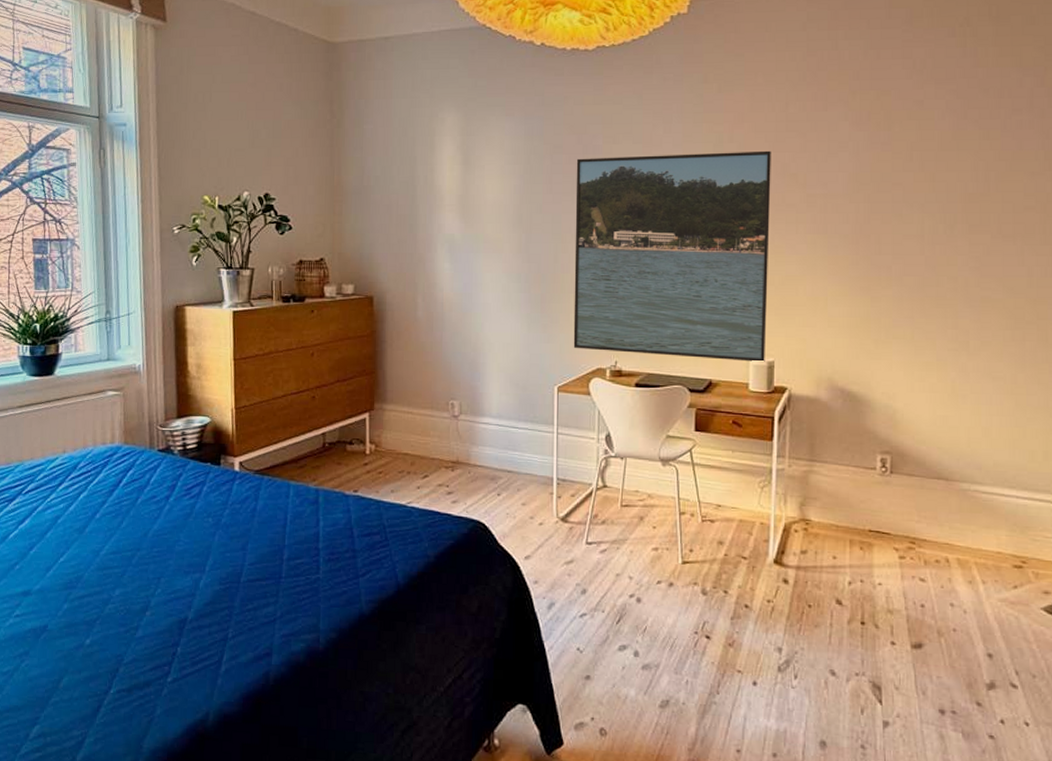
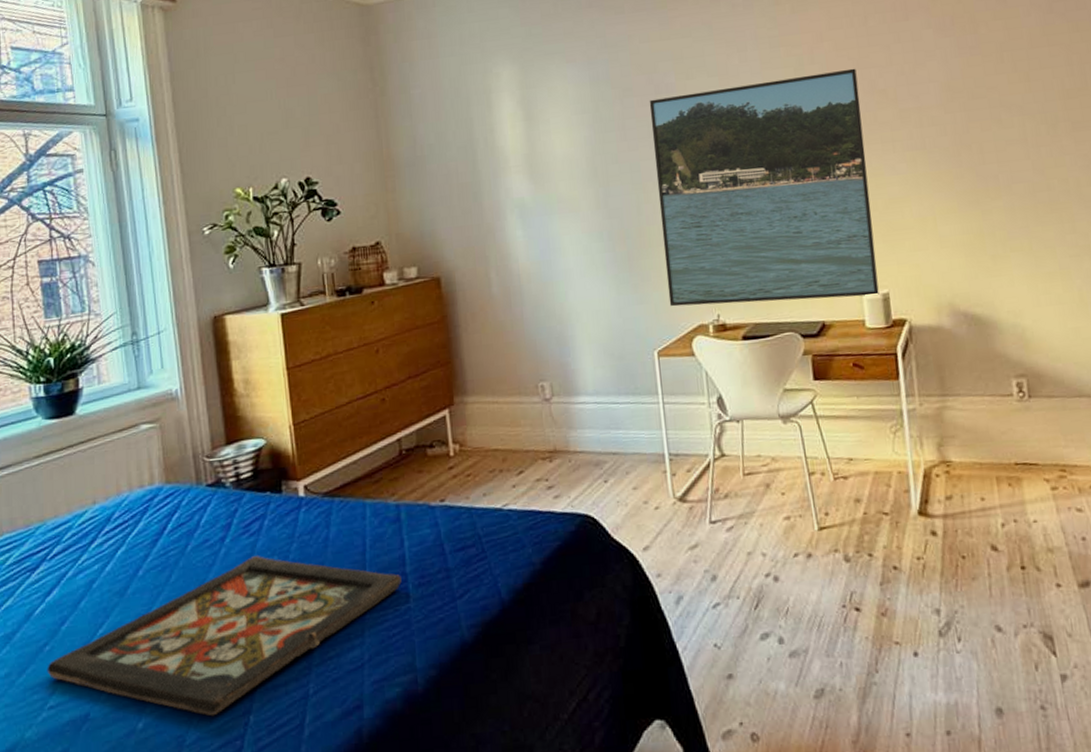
decorative tray: none [16,516,314,643] -> present [47,556,402,716]

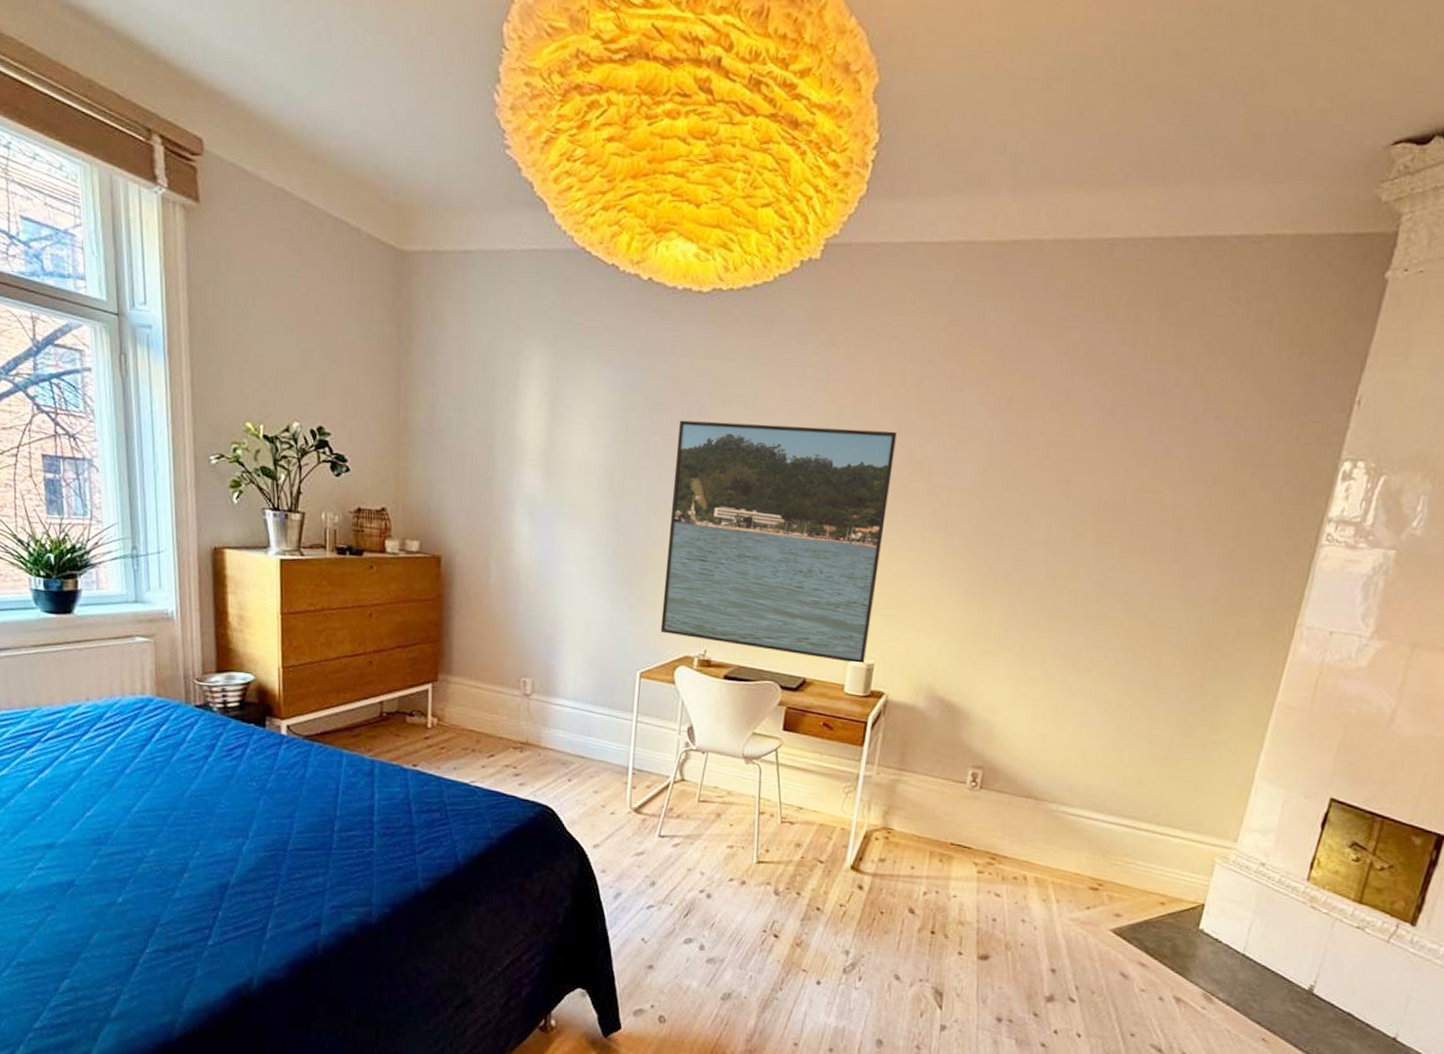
decorative tray: present [47,556,402,716] -> none [37,778,368,906]

